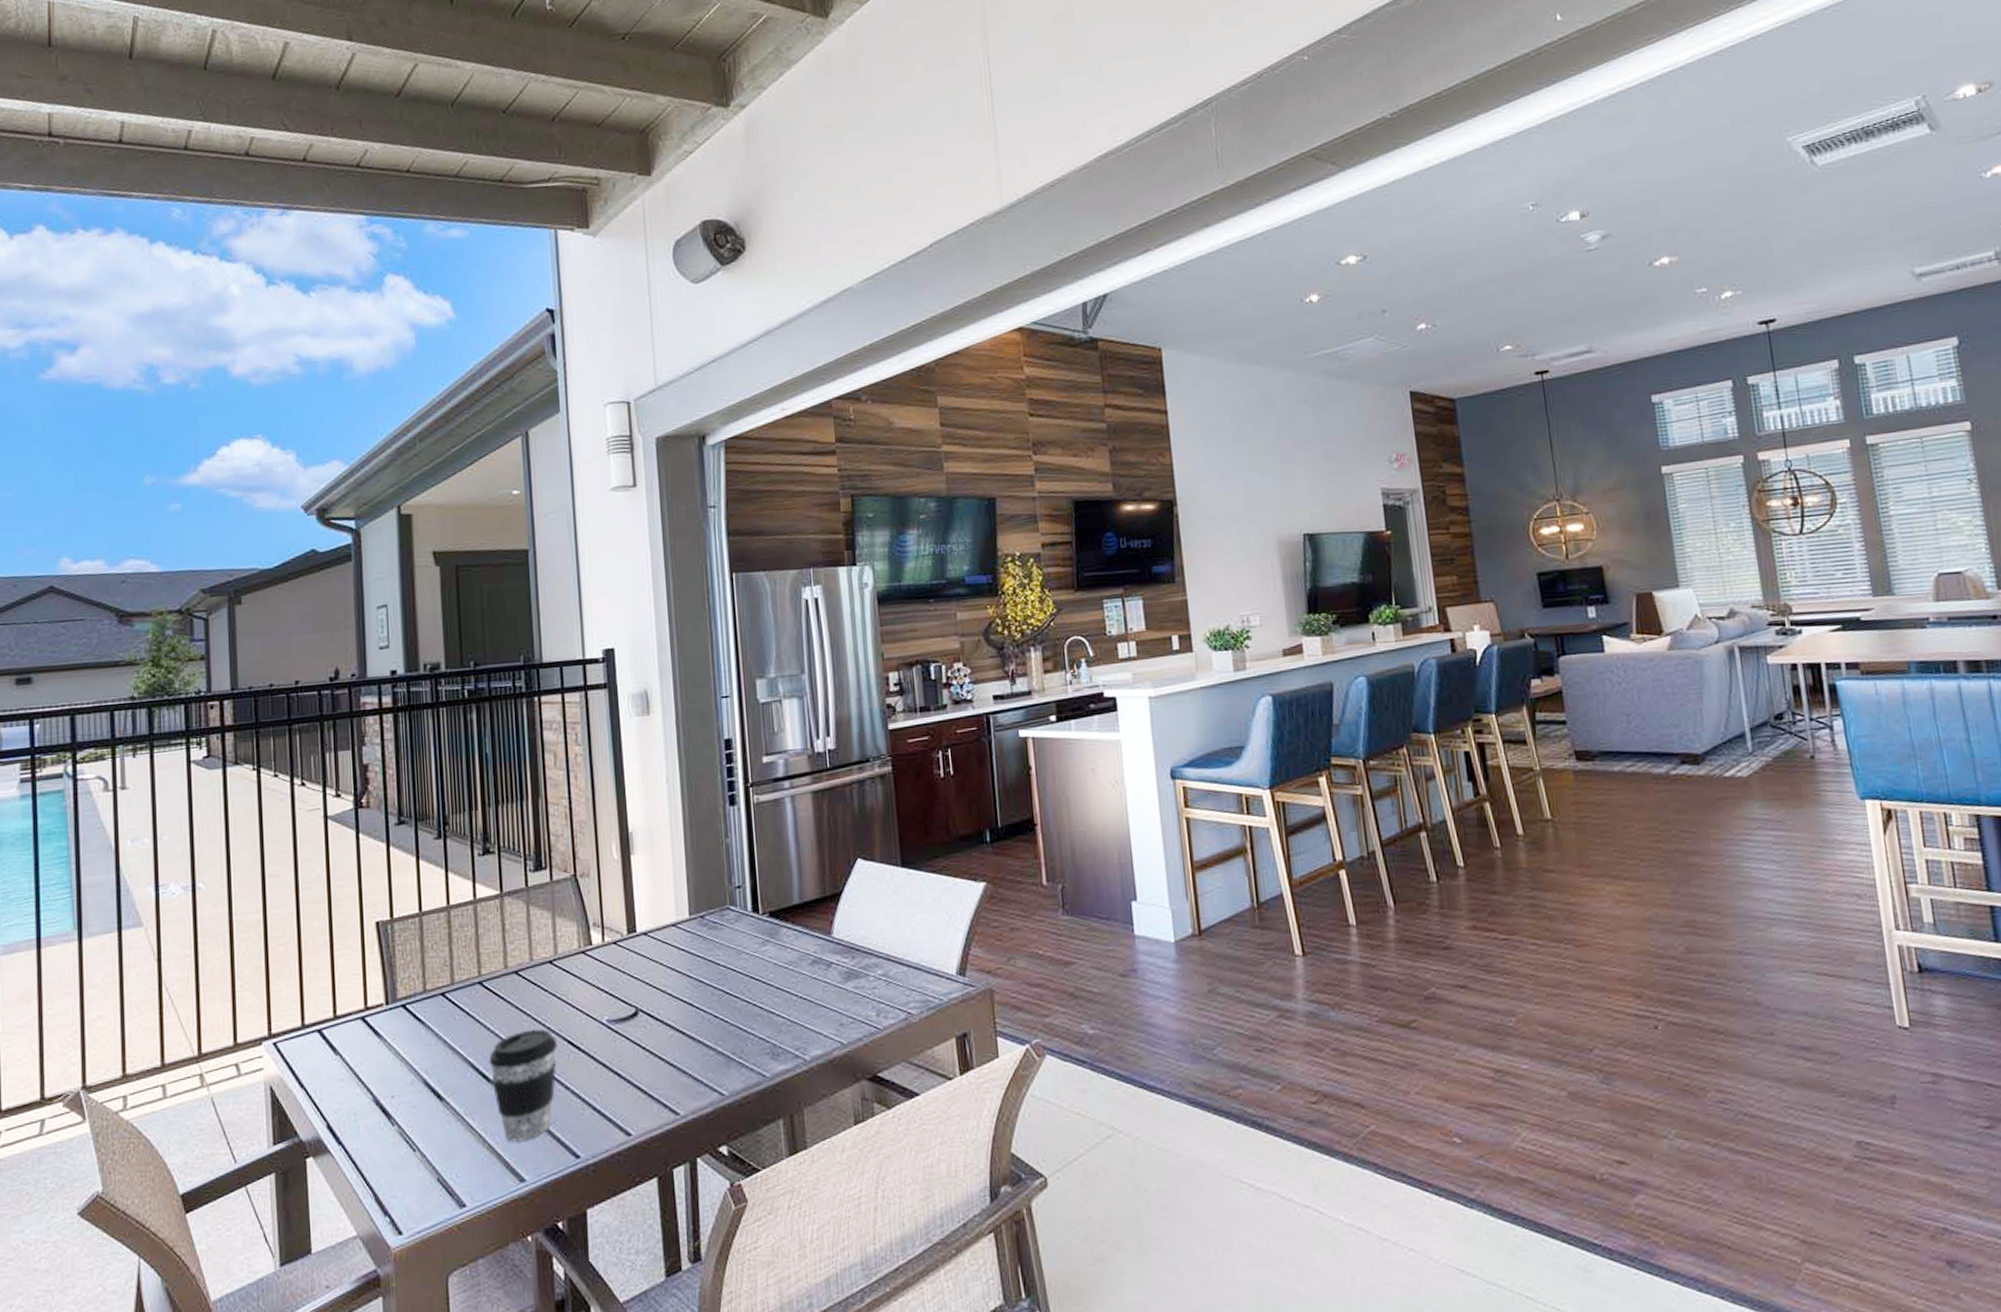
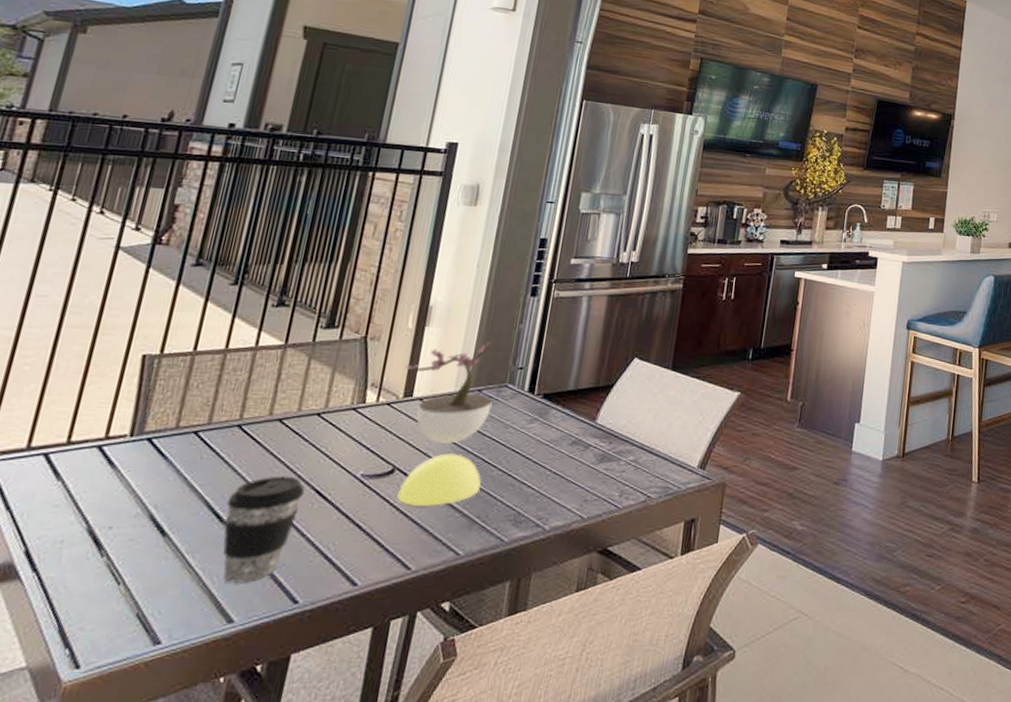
potted plant: none [620,861,729,1049] -> present [397,341,494,507]

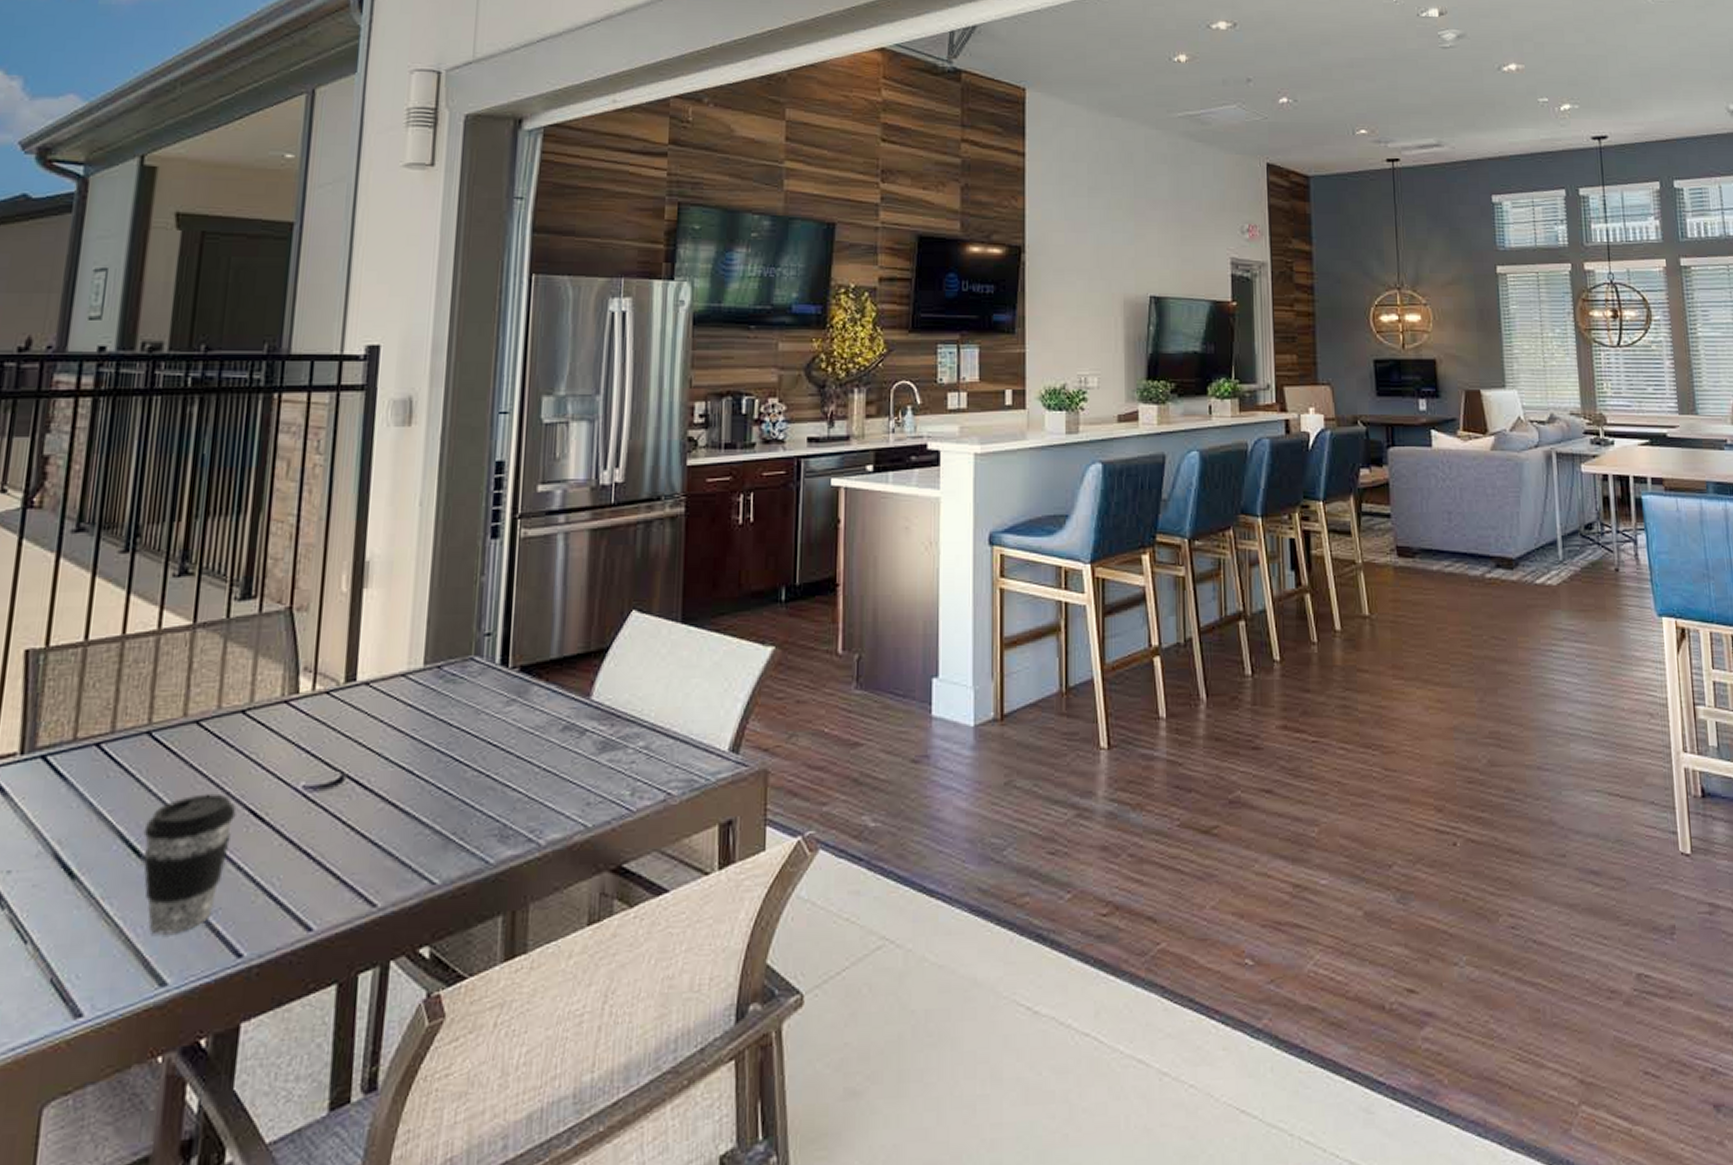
potted plant: present [397,341,494,507] -> none [342,601,457,825]

